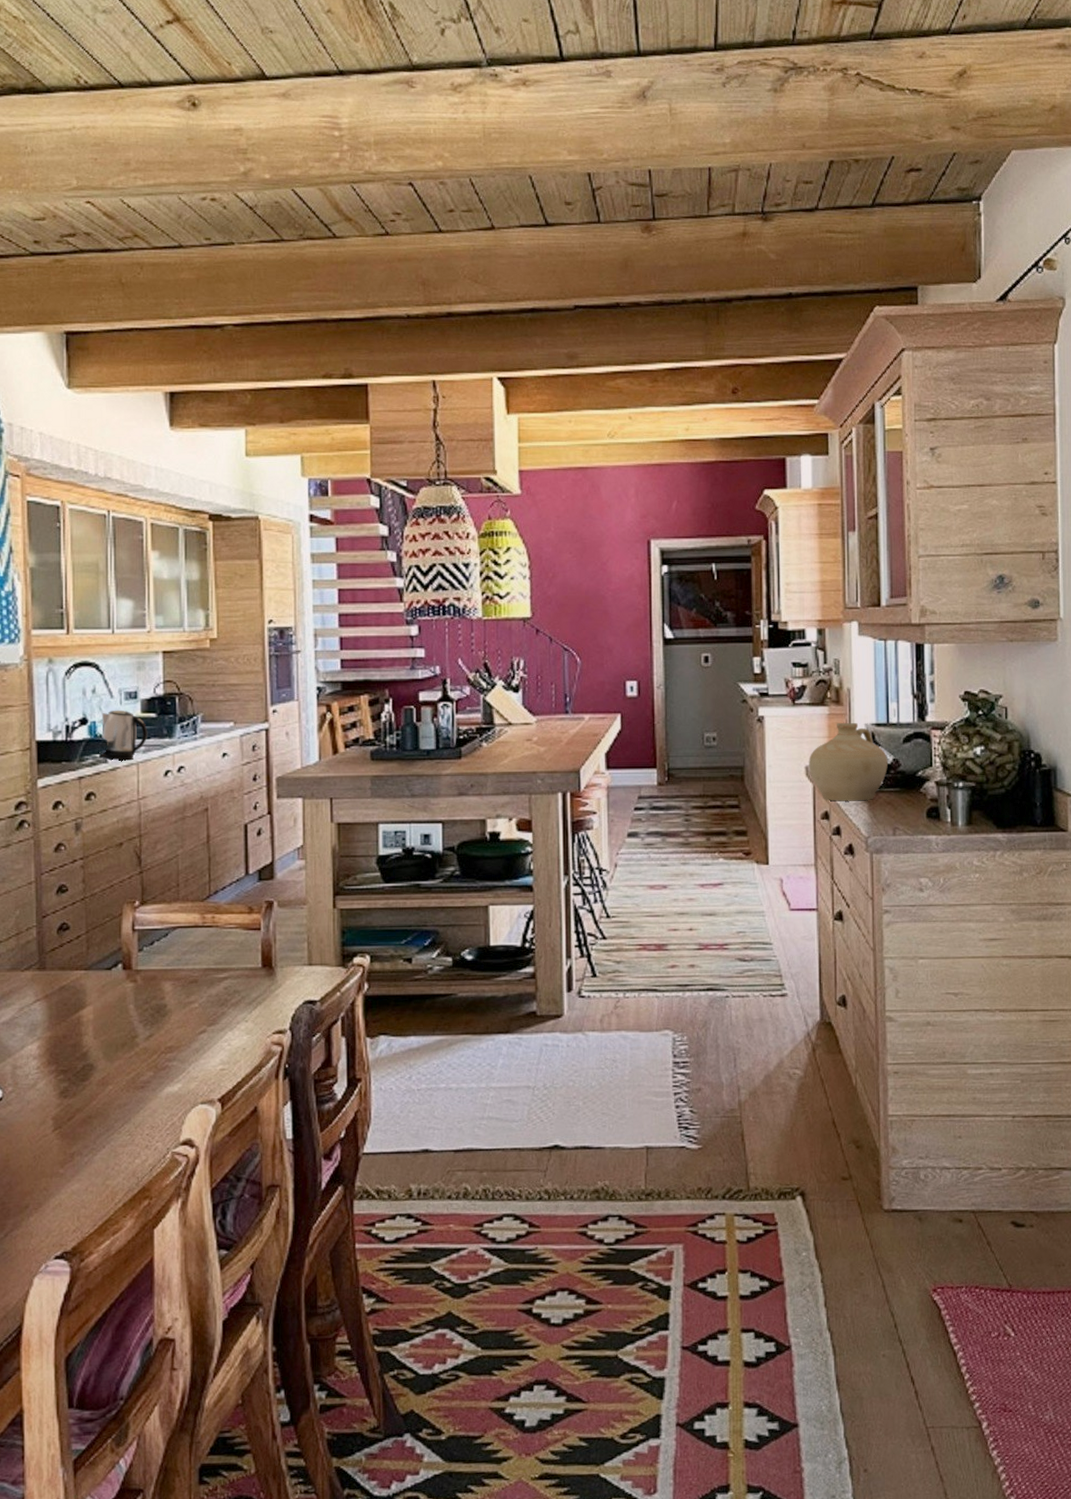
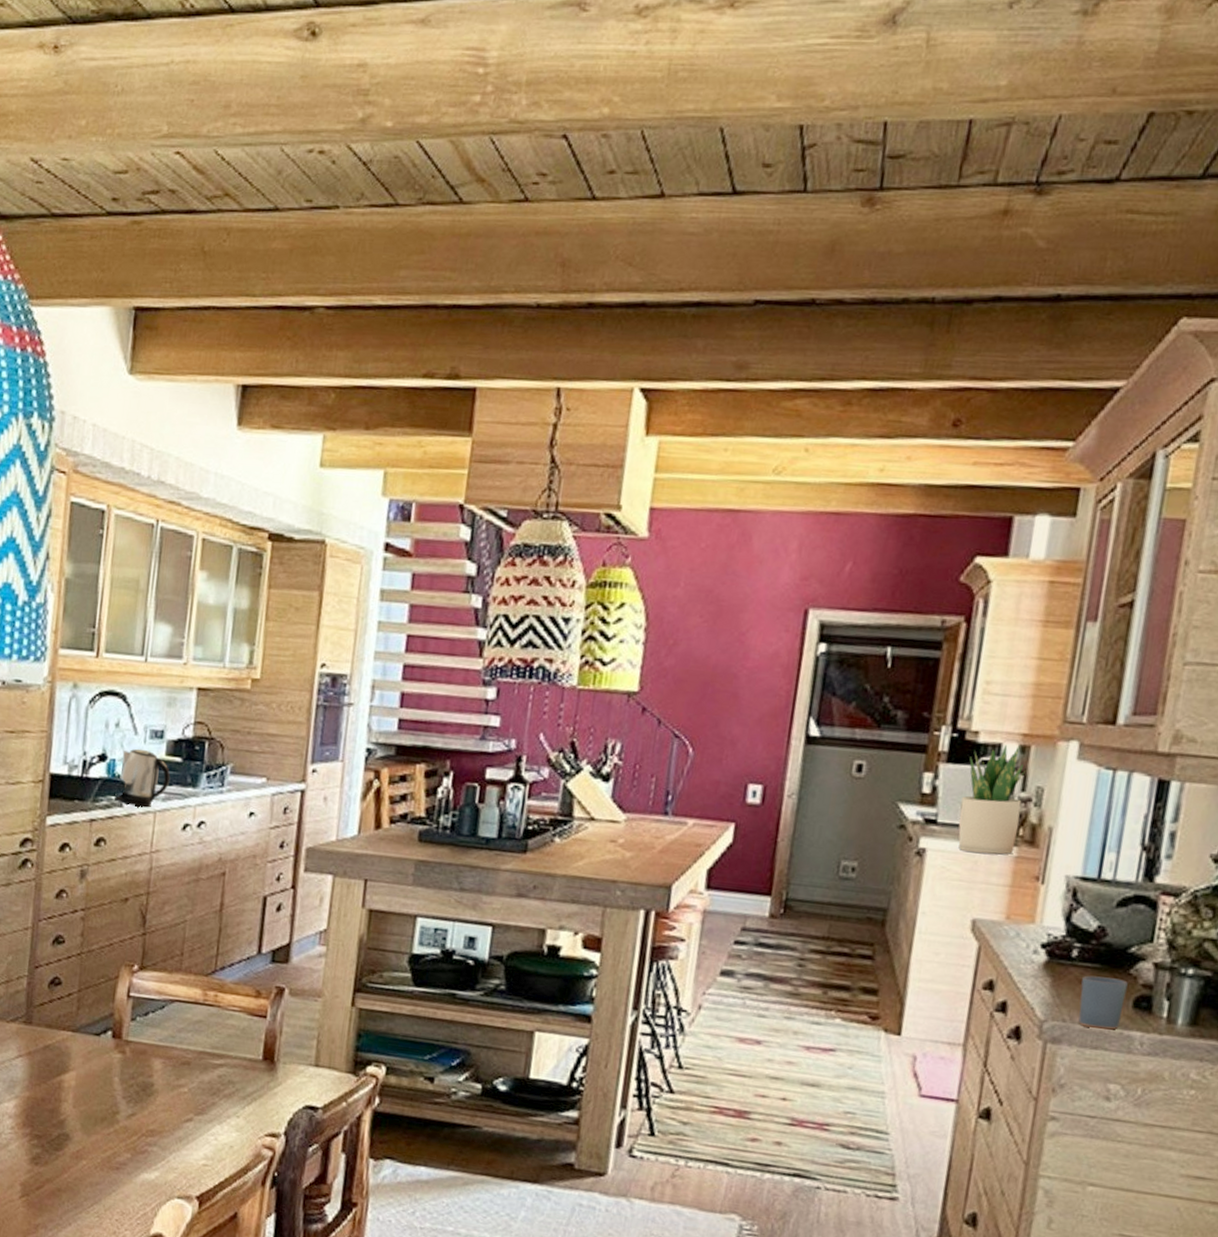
planter: none [783,629,826,715] -> present [958,744,1025,855]
ceramic jug: present [809,722,888,802] -> none [976,869,1091,974]
mug: none [889,797,921,838] -> present [1078,975,1128,1030]

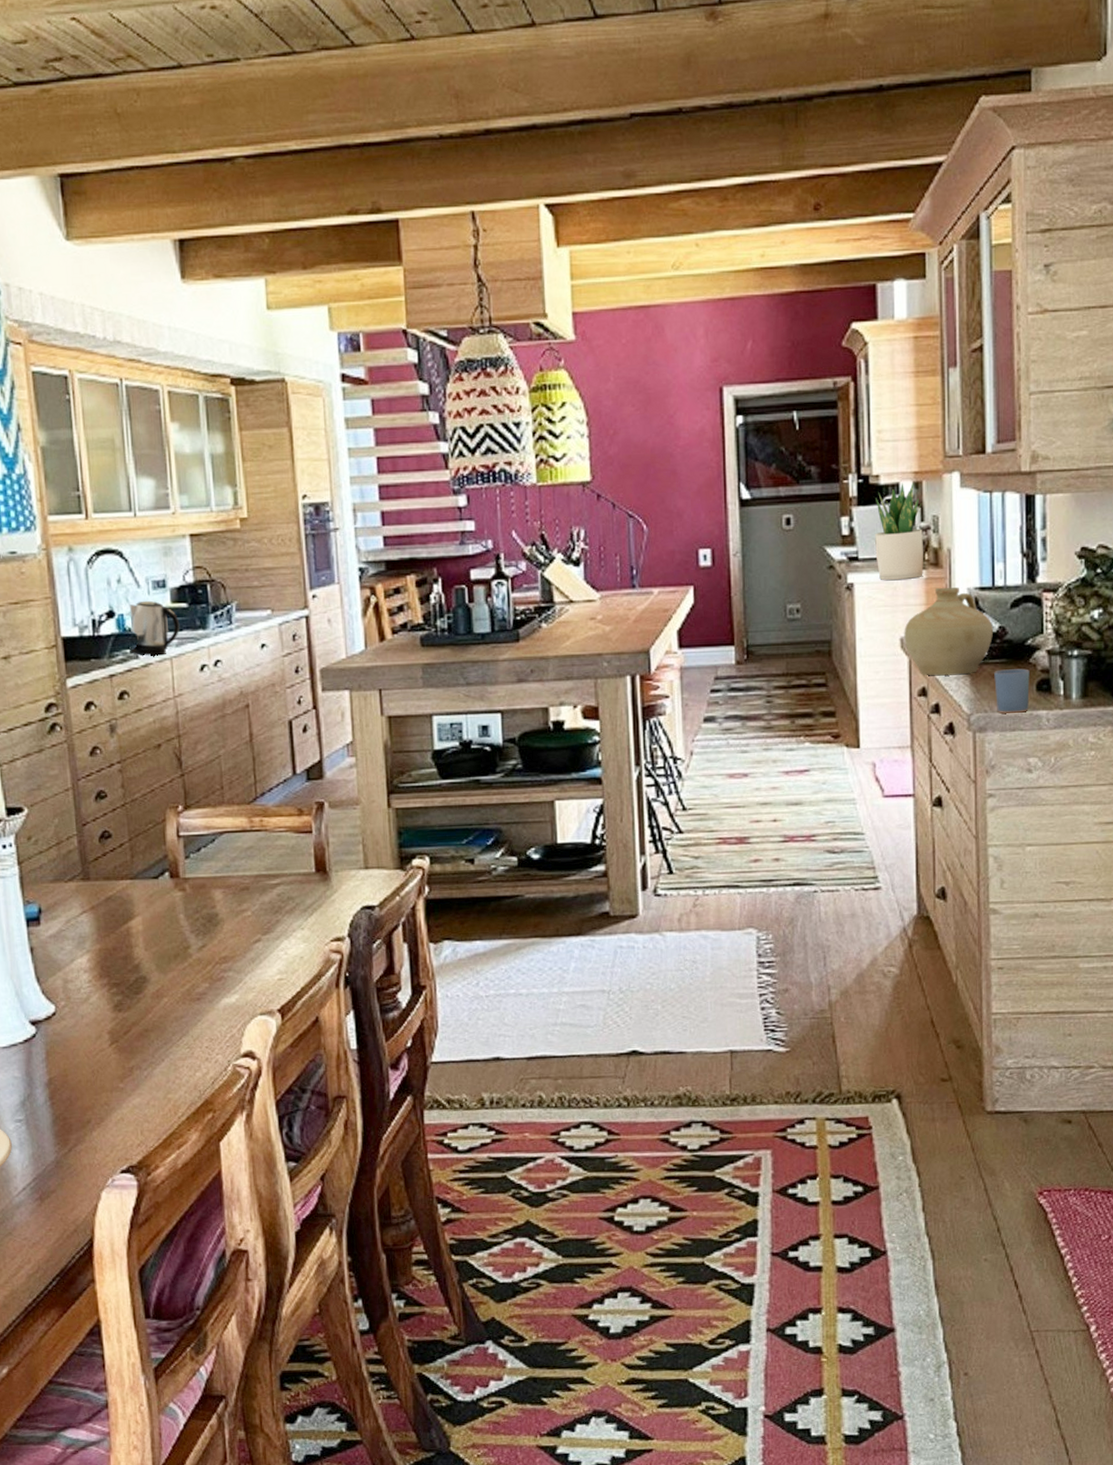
ceramic jug: none [976,869,1091,974] -> present [904,586,993,676]

